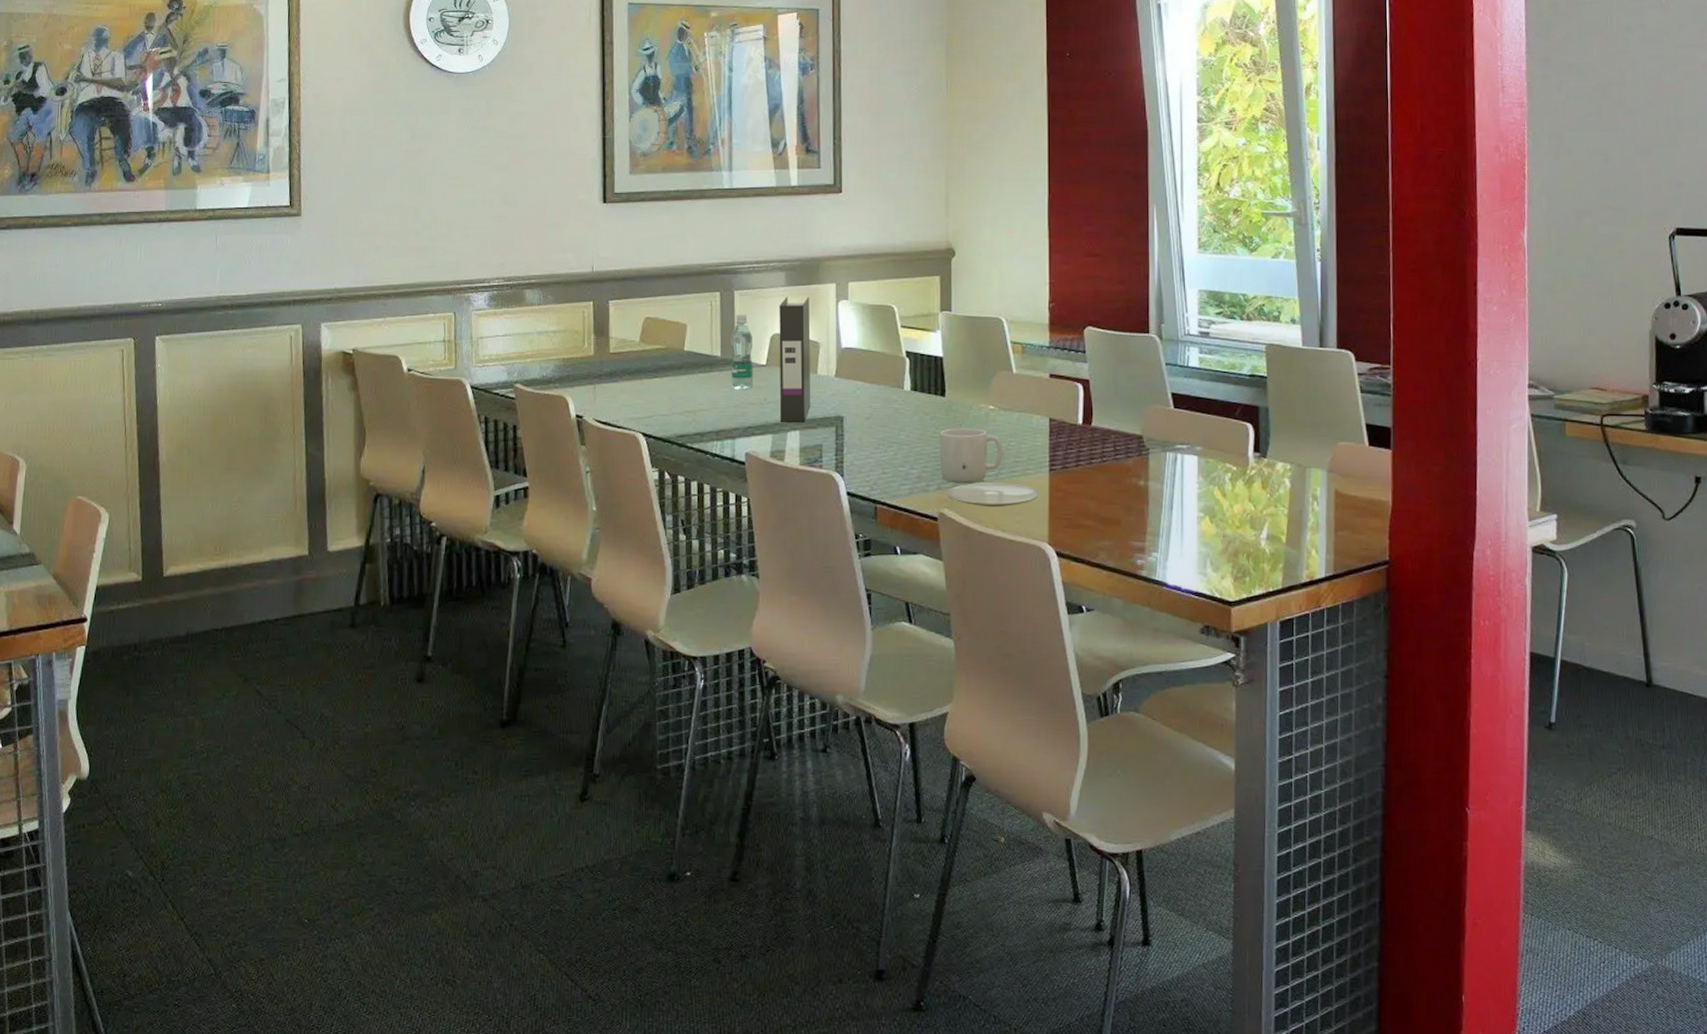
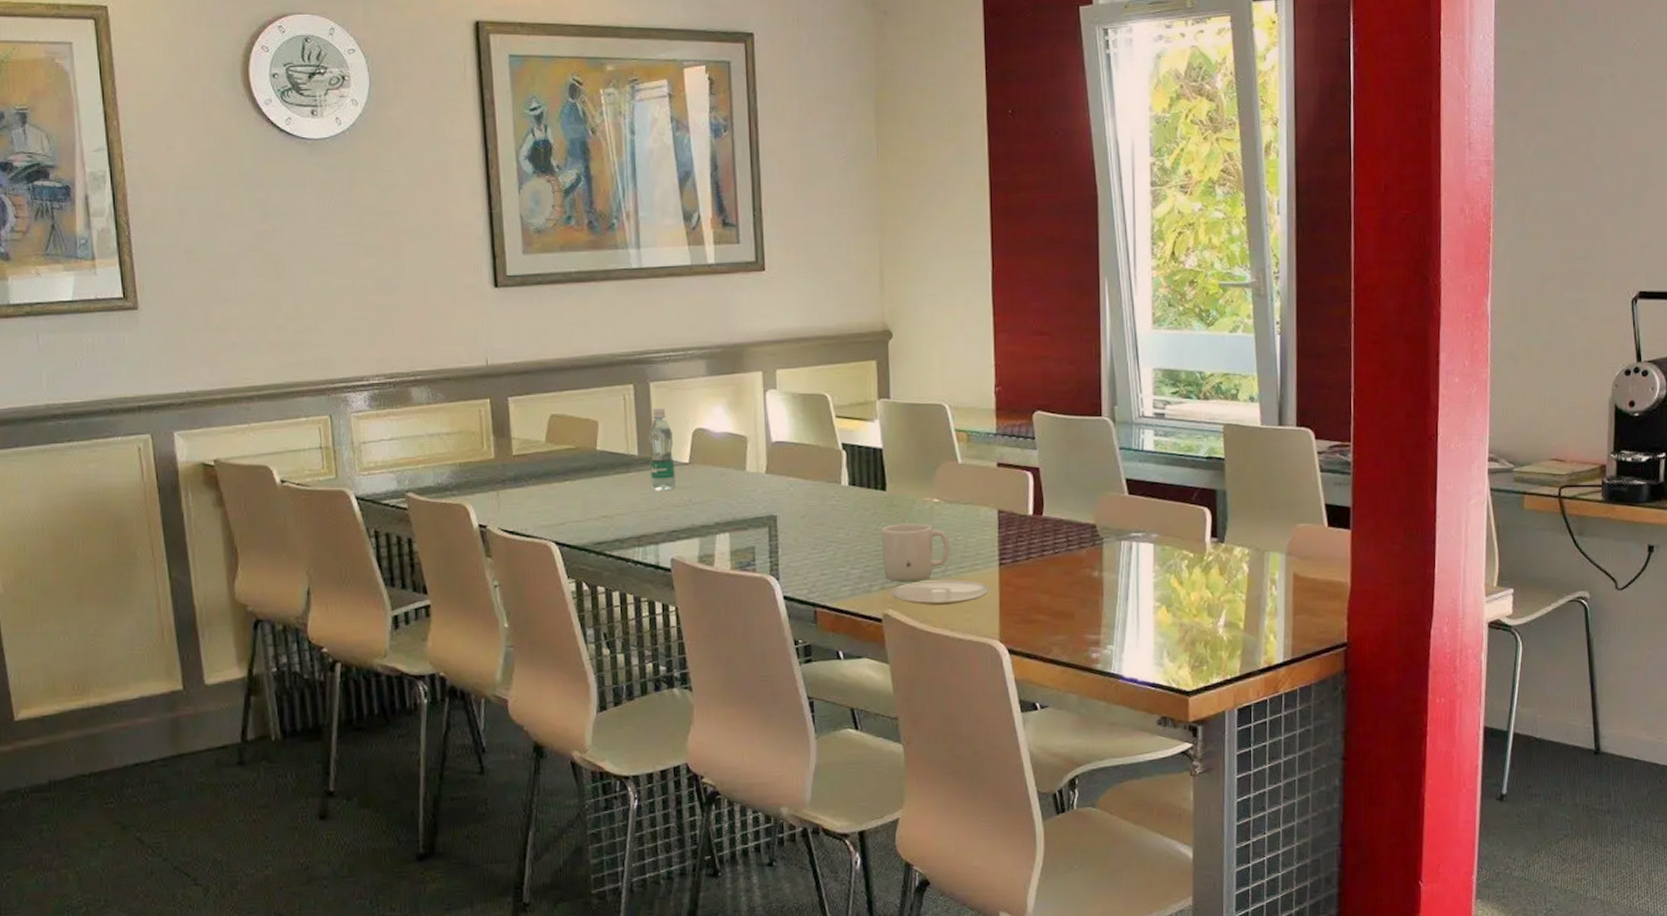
binder: present [779,297,811,422] -> none [701,387,741,524]

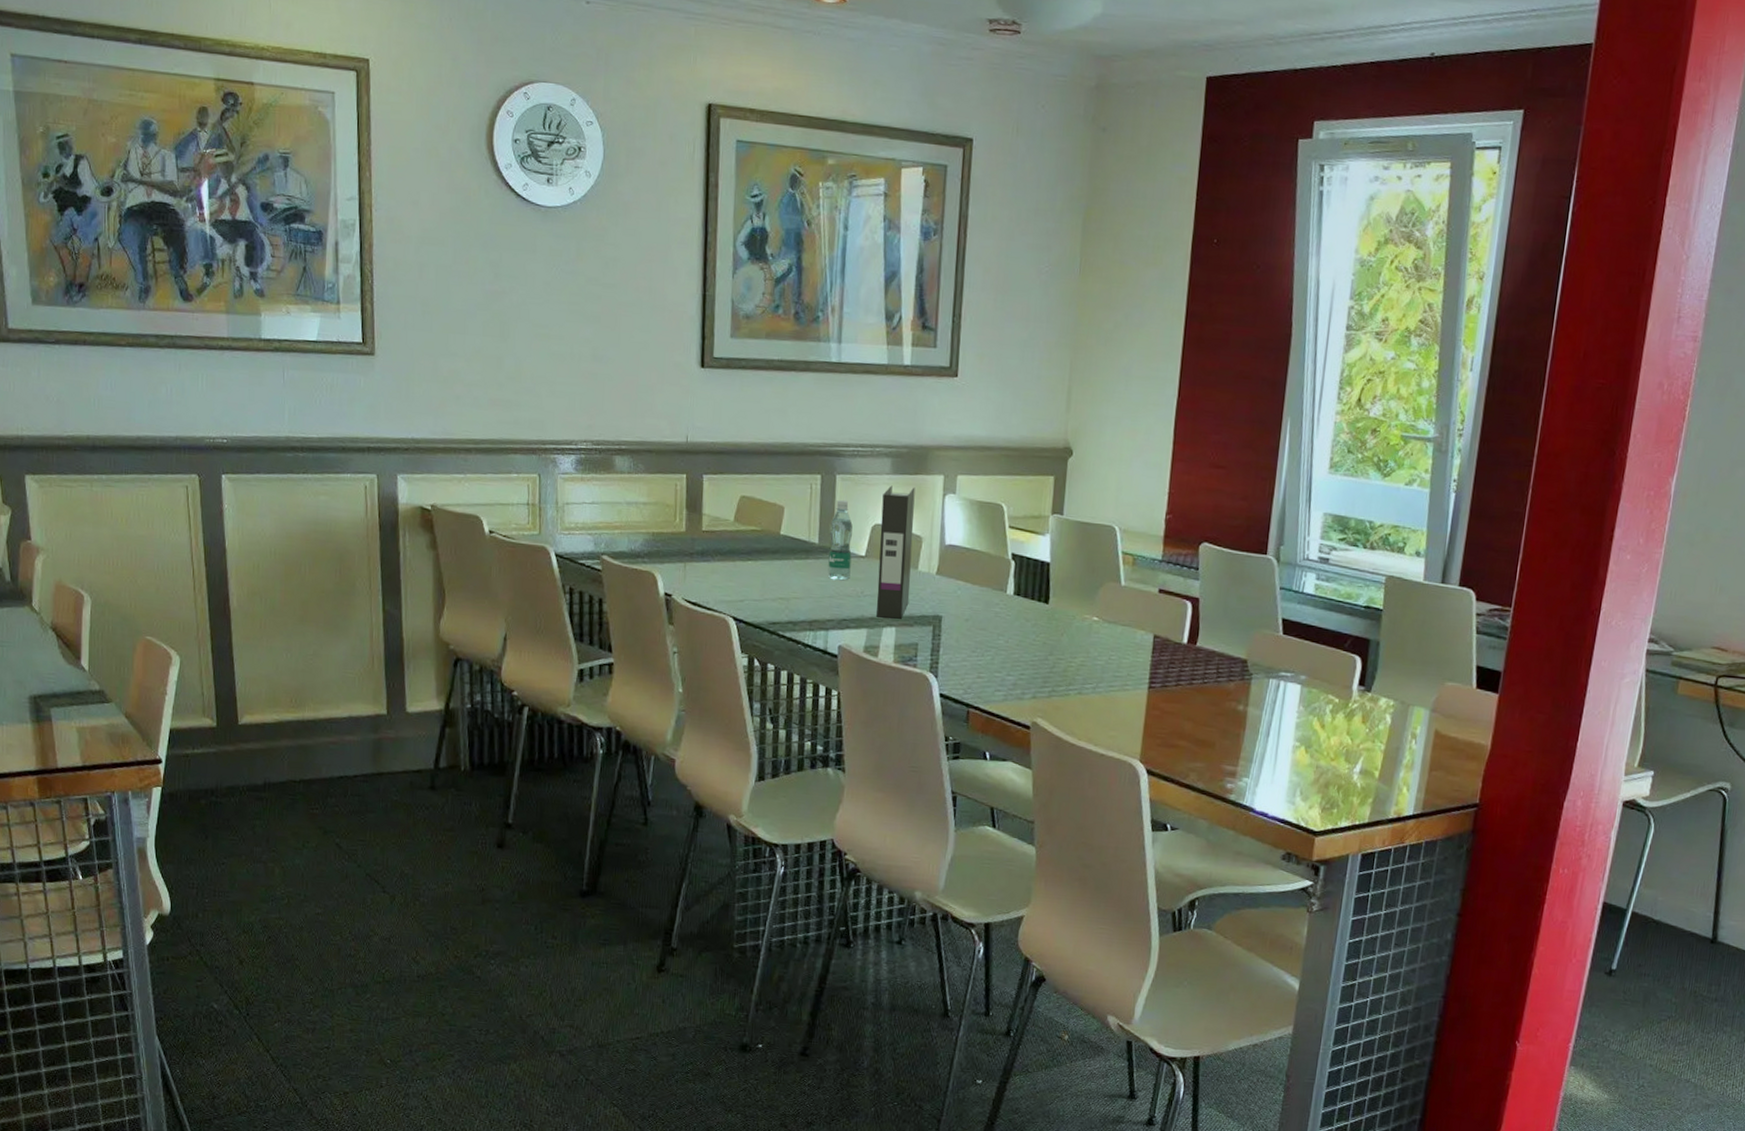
binder: none [701,387,741,524] -> present [876,485,915,619]
mug: present [881,523,950,582] -> none [1037,637,1103,694]
plate: present [891,579,990,605] -> none [1041,694,1137,721]

